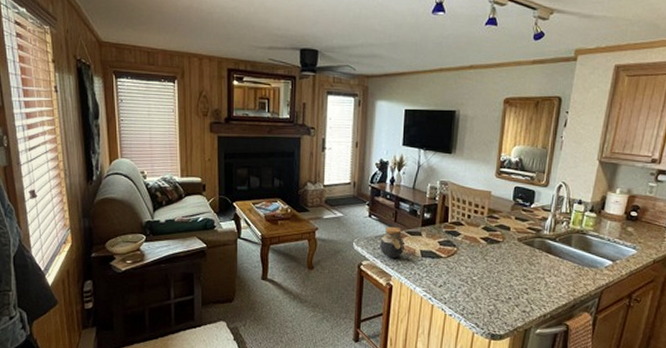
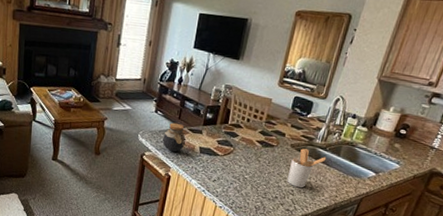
utensil holder: none [519,242,558,286] -> present [287,148,327,188]

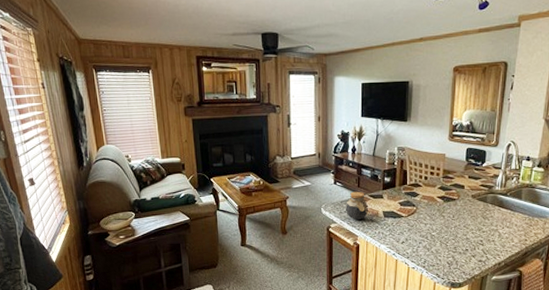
utensil holder: present [287,148,327,188] -> none [475,197,509,237]

